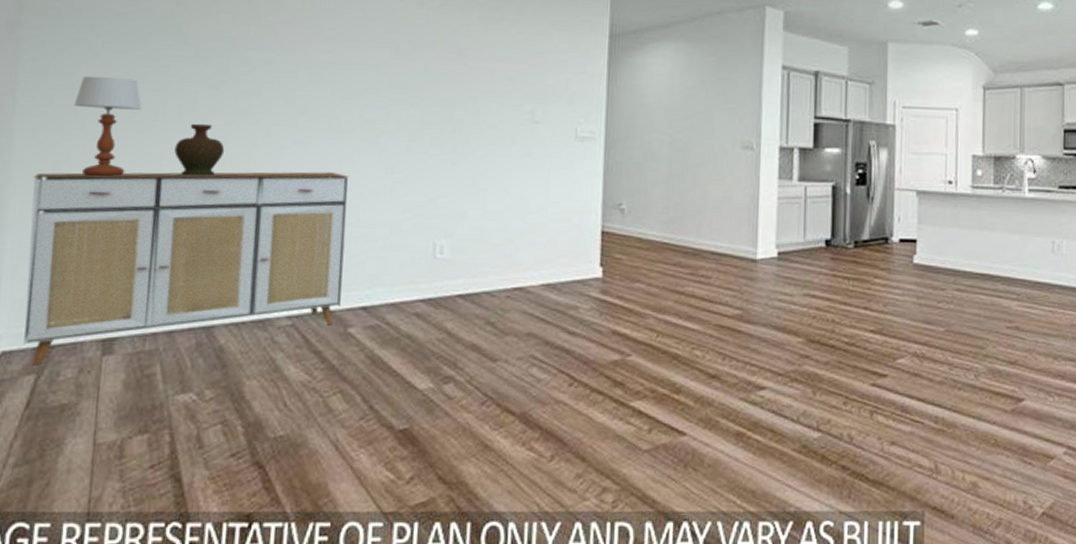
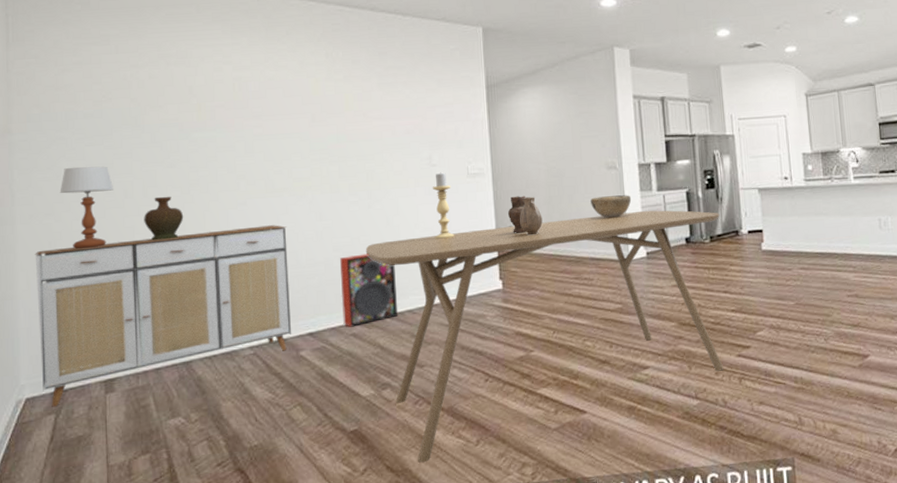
speaker: none [405,218,476,305] -> present [340,253,399,327]
dining table: none [442,202,869,476] -> present [365,210,724,463]
candle holder: none [528,131,554,211] -> present [432,172,455,239]
vase: none [619,169,659,217] -> present [508,195,543,235]
decorative bowl: none [718,180,767,208] -> present [590,195,632,218]

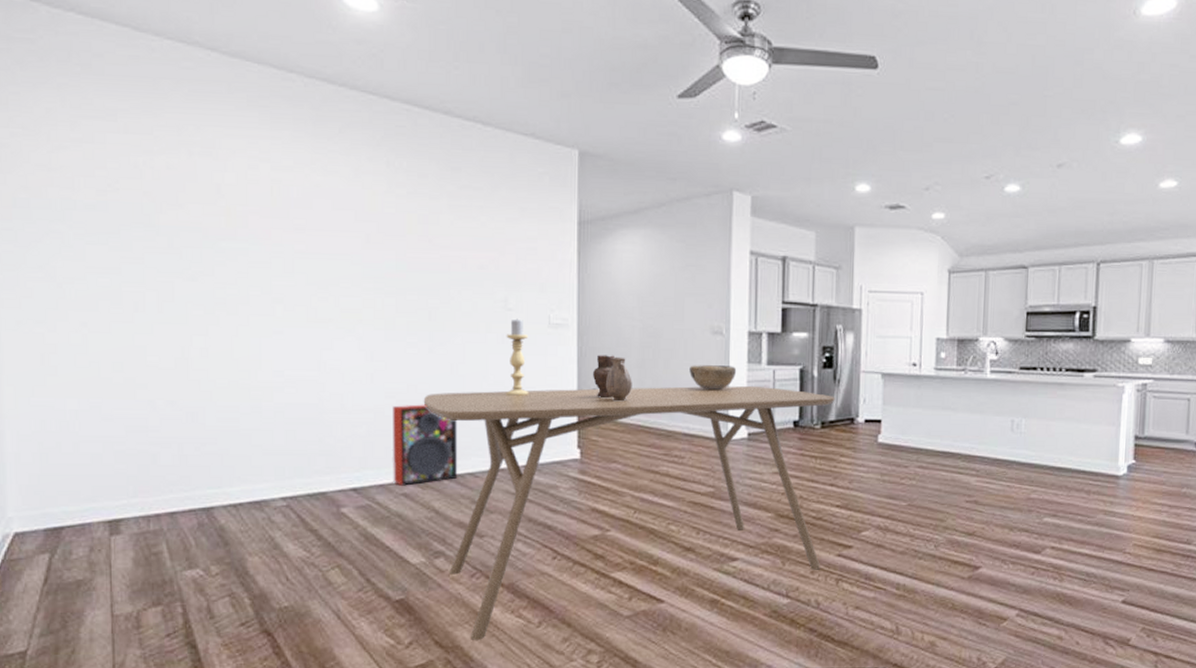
sideboard: present [35,225,292,407] -> none [23,360,333,545]
table lamp: present [60,166,113,249] -> none [54,268,121,367]
decorative vase: present [144,196,184,241] -> none [158,314,207,366]

